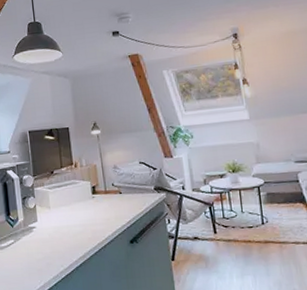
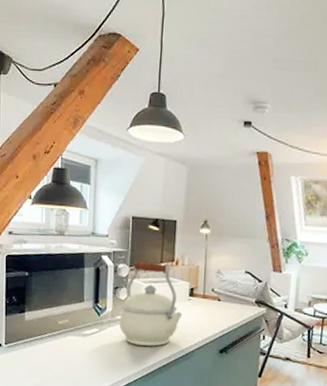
kettle: none [31,168,90,249] -> present [118,261,183,347]

